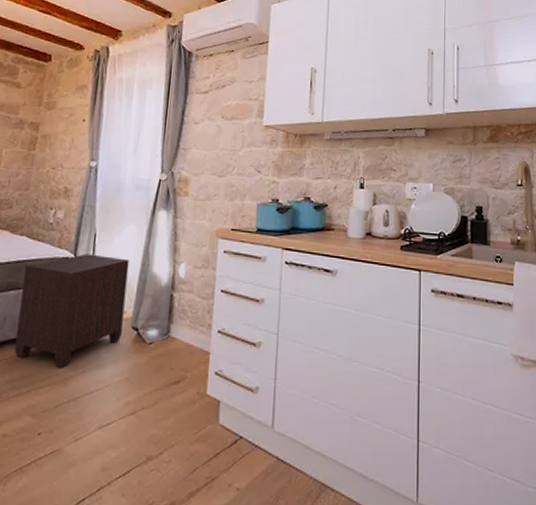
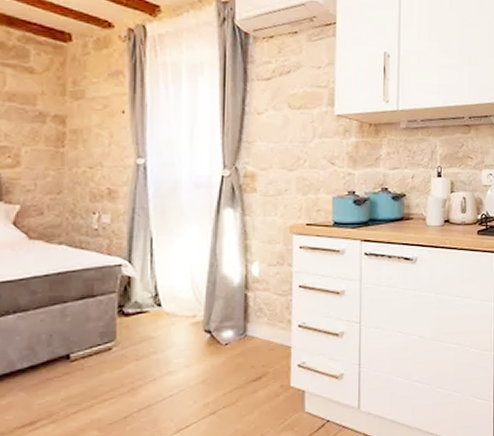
nightstand: present [14,254,130,370] -> none [67,259,195,381]

